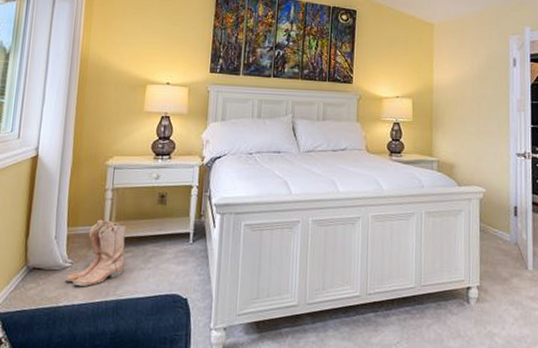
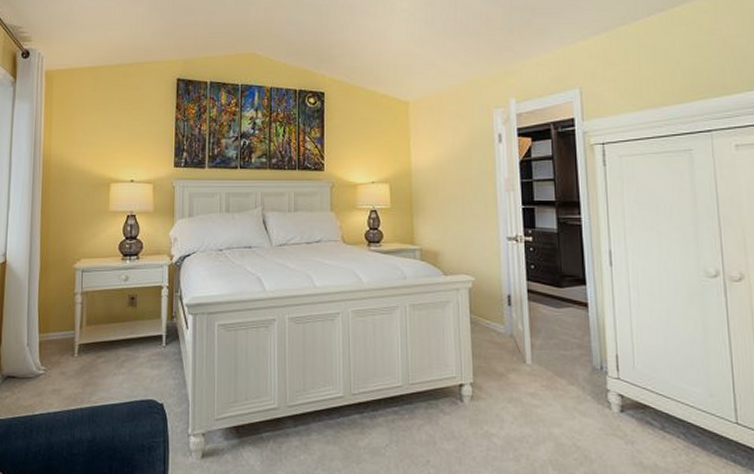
boots: present [65,219,126,287] -> none [39,324,98,395]

